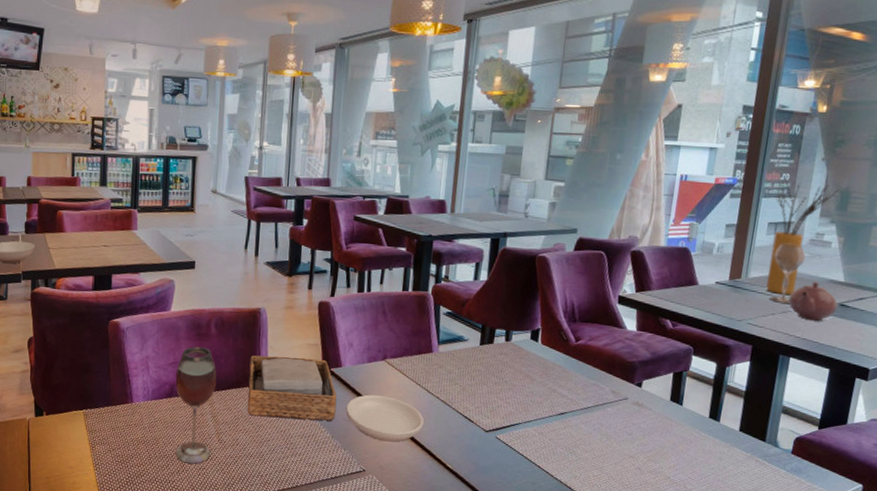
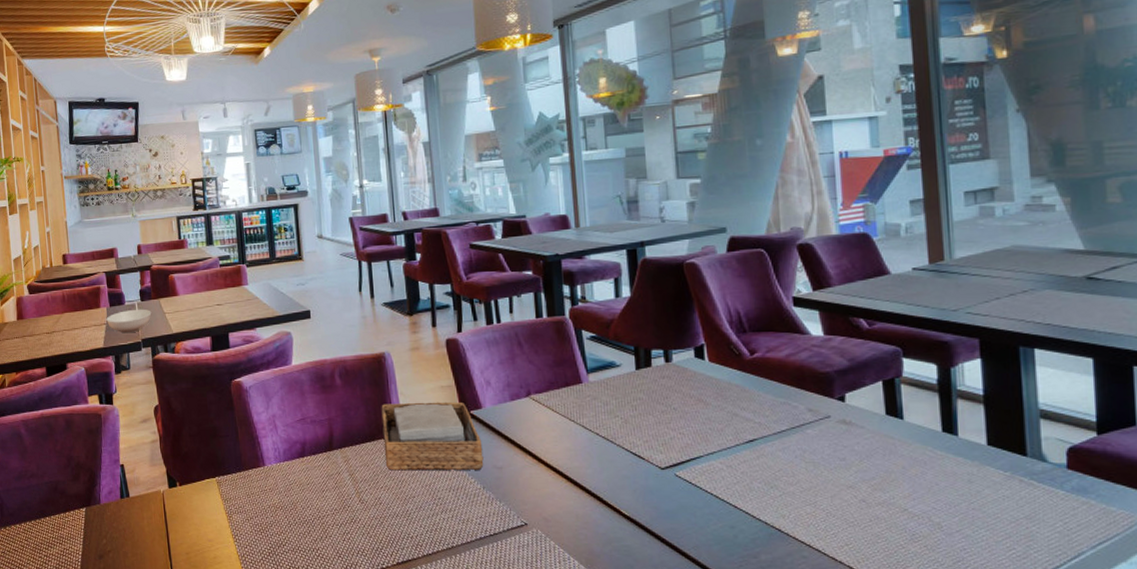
wineglass: present [175,346,217,464] -> none [305,399,353,528]
saucer: present [346,394,425,442] -> none [494,437,587,489]
vase: present [766,177,839,296] -> none [965,137,1049,274]
wineglass: present [770,244,806,305] -> none [982,213,1024,285]
teapot: present [788,281,838,322] -> none [1014,253,1085,302]

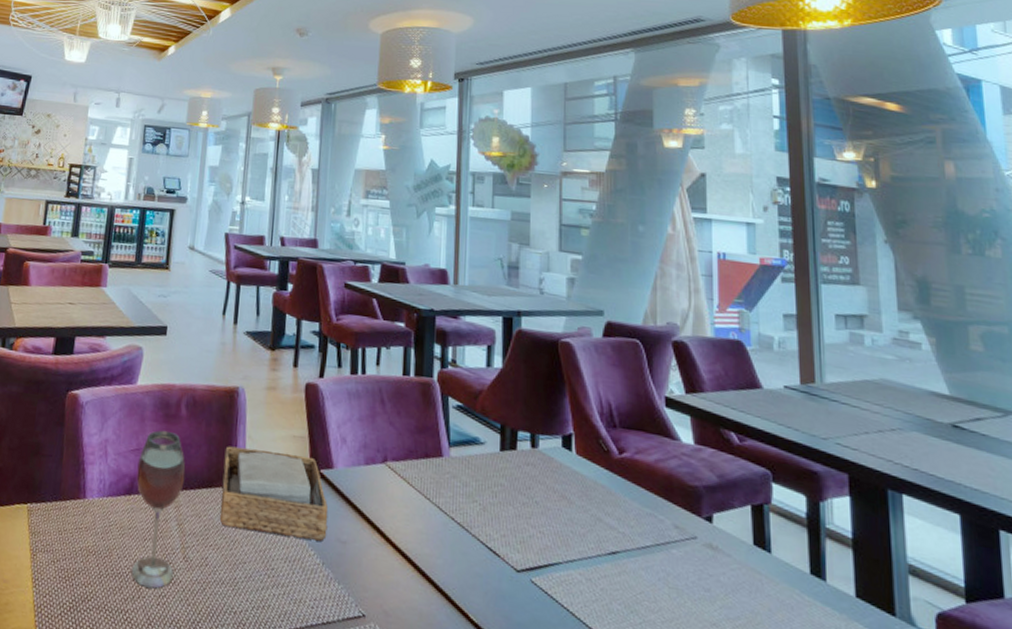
wineglass: none [305,399,353,528] -> present [132,430,186,589]

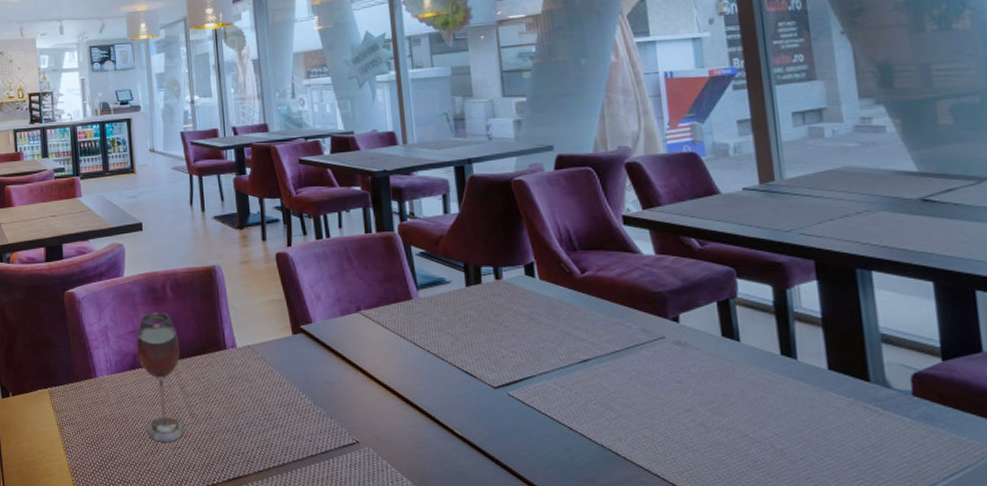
napkin holder: present [219,446,329,541] -> none [211,316,315,386]

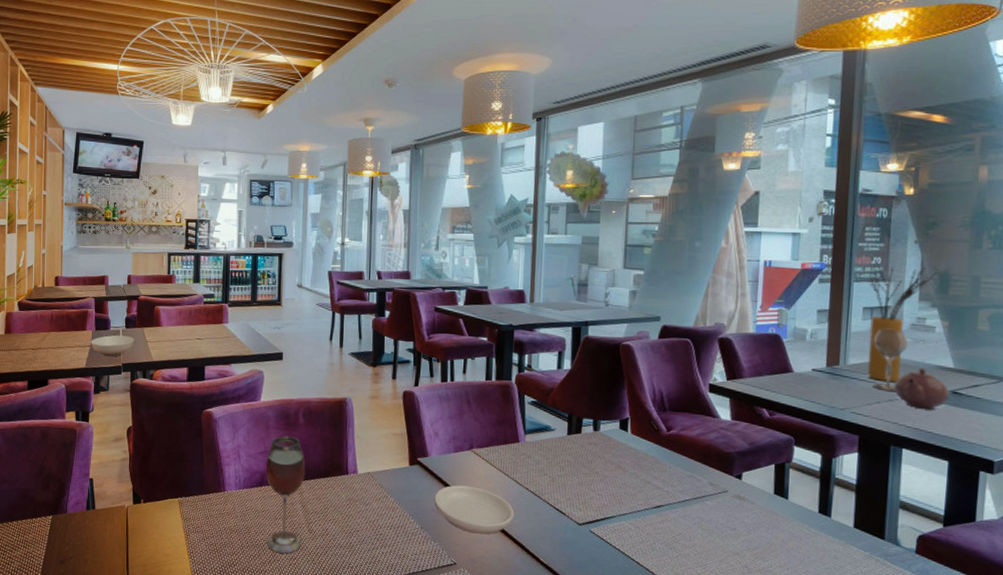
saucer: none [325,352,418,407] -> present [434,485,515,535]
vase: none [791,59,875,196] -> present [867,261,937,383]
wineglass: none [811,134,855,206] -> present [873,329,908,392]
teapot: none [846,174,920,224] -> present [894,367,951,410]

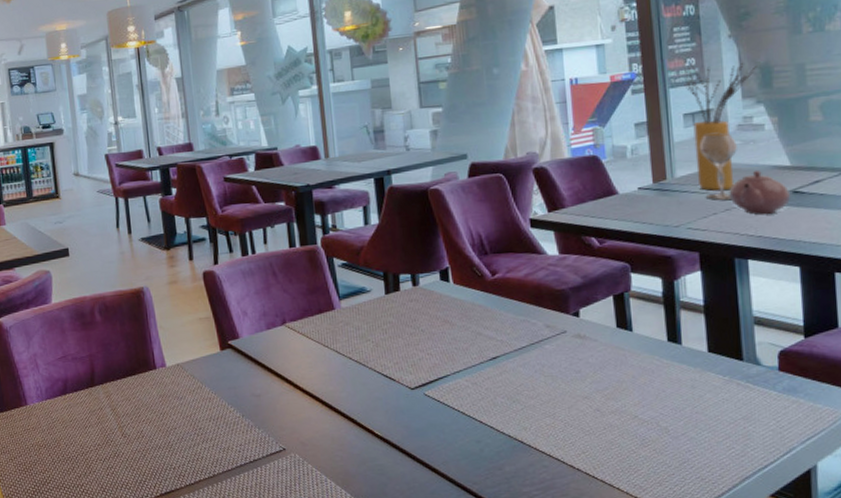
wineglass: present [266,435,306,554] -> none [66,336,116,464]
saucer: present [434,485,515,535] -> none [252,363,341,414]

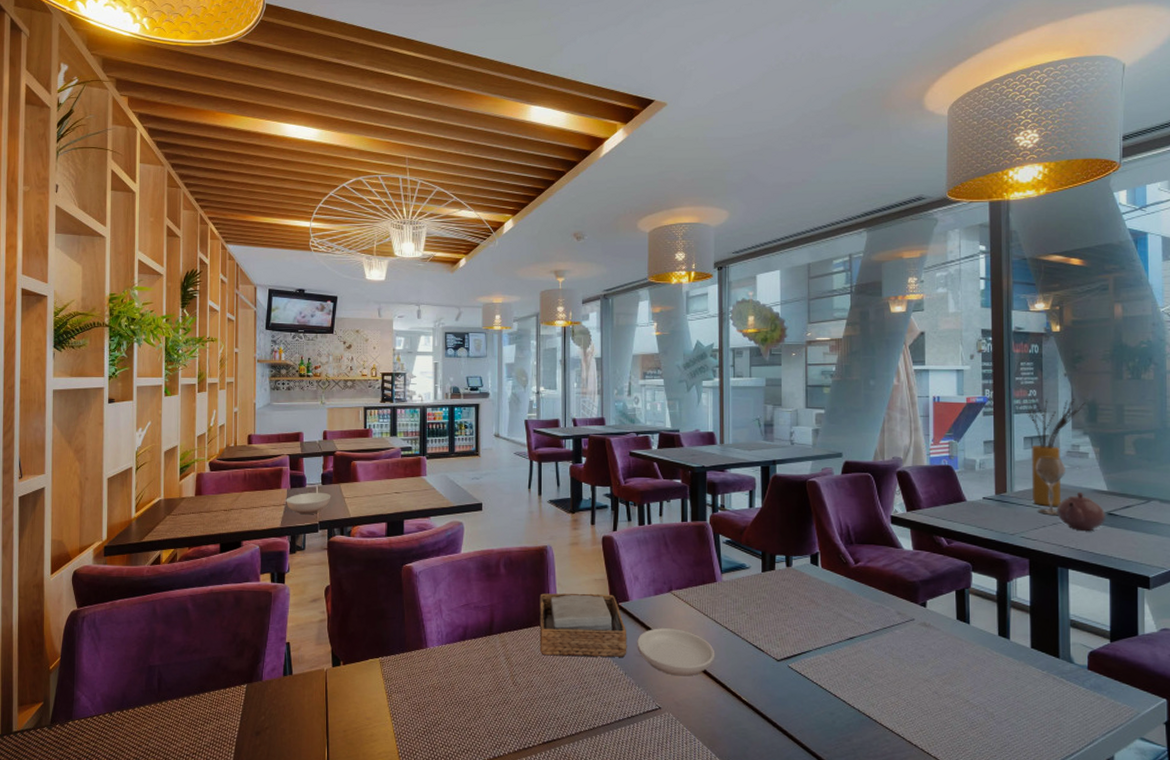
napkin holder: none [141,333,243,404] -> present [539,593,627,657]
saucer: none [252,363,341,414] -> present [637,628,715,677]

